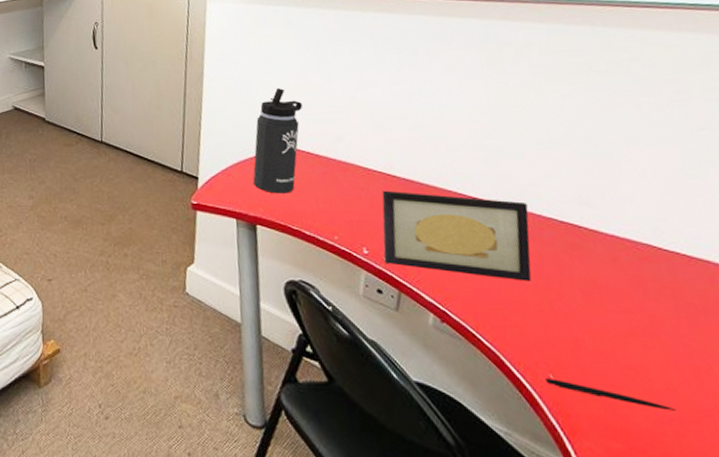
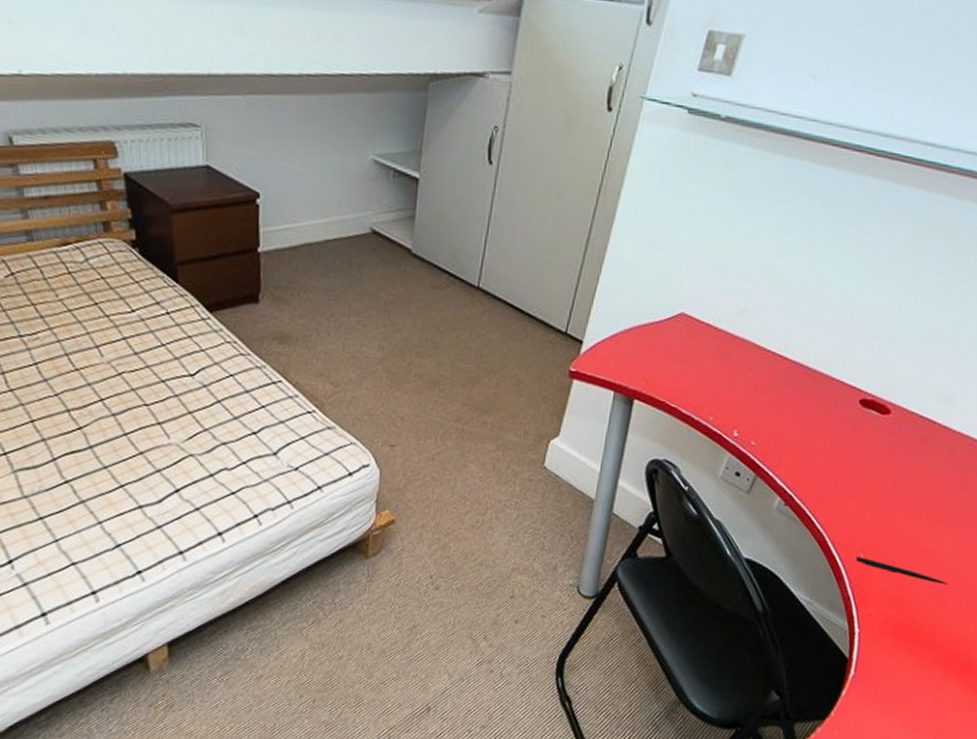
thermos bottle: present [253,87,302,194] -> none [641,243,716,368]
picture frame: present [381,190,532,281] -> none [750,372,898,471]

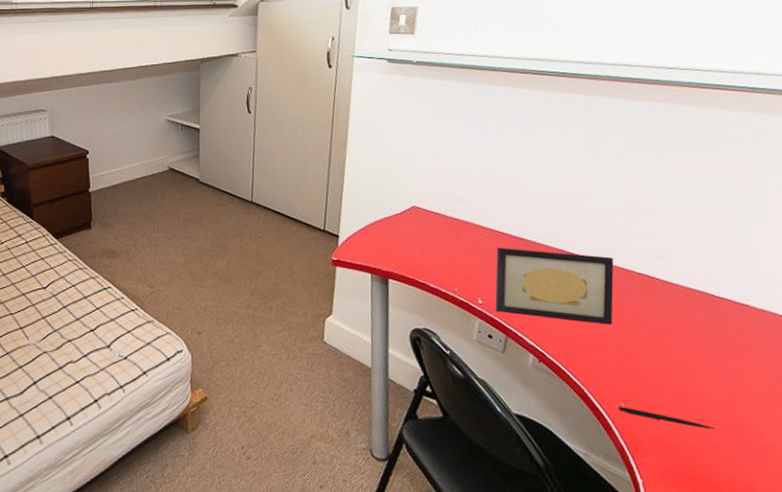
picture frame: none [750,372,898,471] -> present [495,247,614,325]

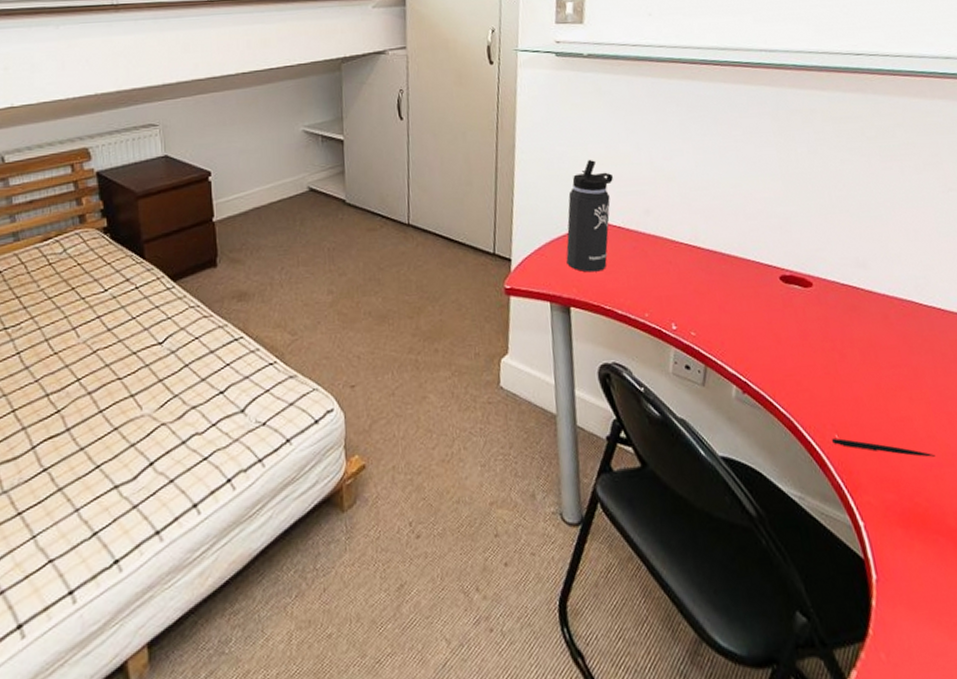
thermos bottle: none [387,153,433,250] -> present [566,159,613,273]
picture frame: present [495,247,614,325] -> none [688,262,819,346]

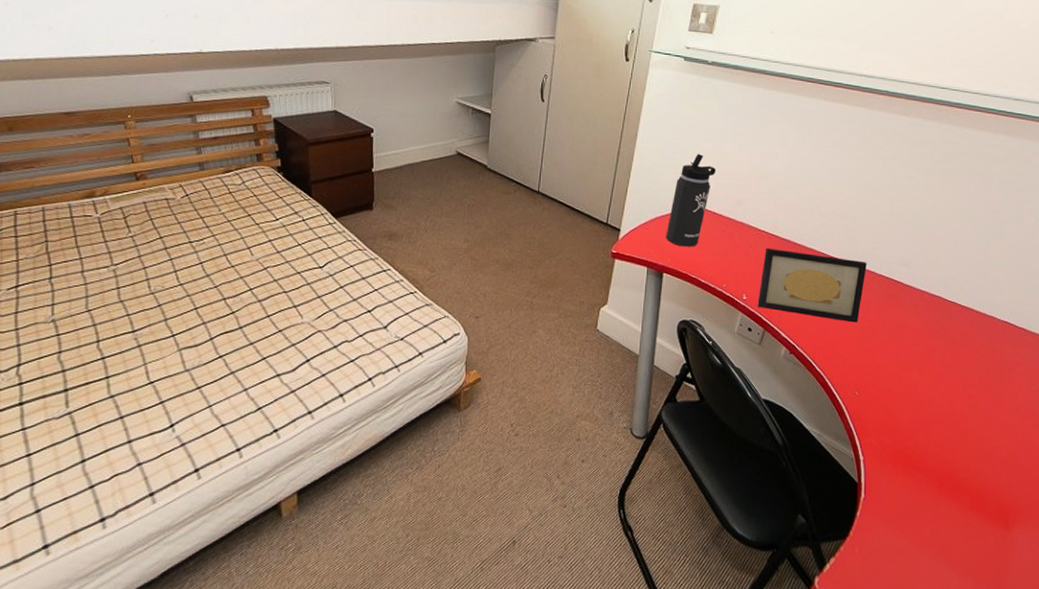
picture frame: none [688,262,819,346] -> present [757,248,867,323]
pen: present [832,437,936,457] -> none [853,394,930,415]

